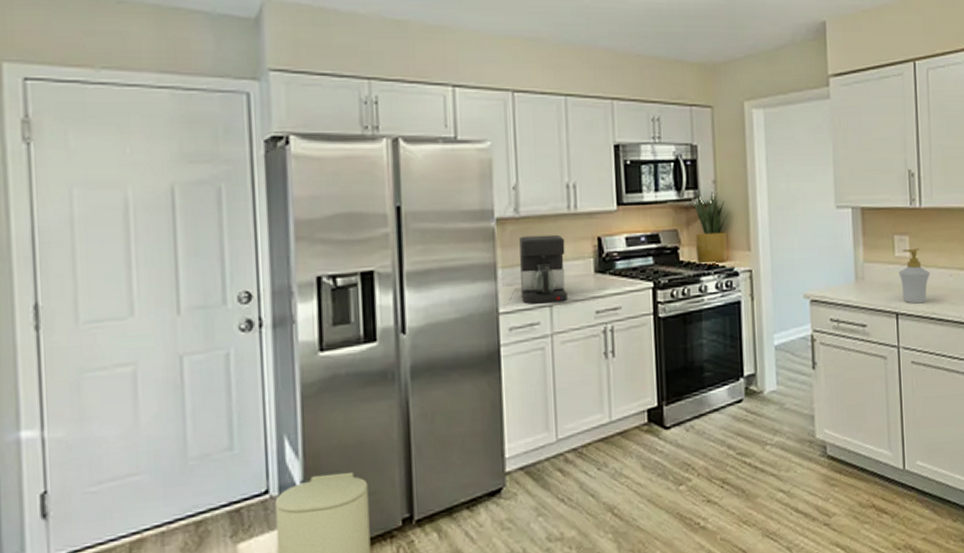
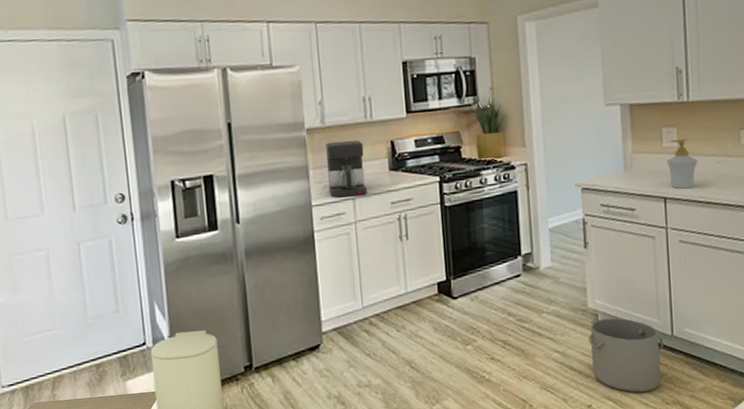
bucket: none [816,450,896,537] -> present [588,318,664,393]

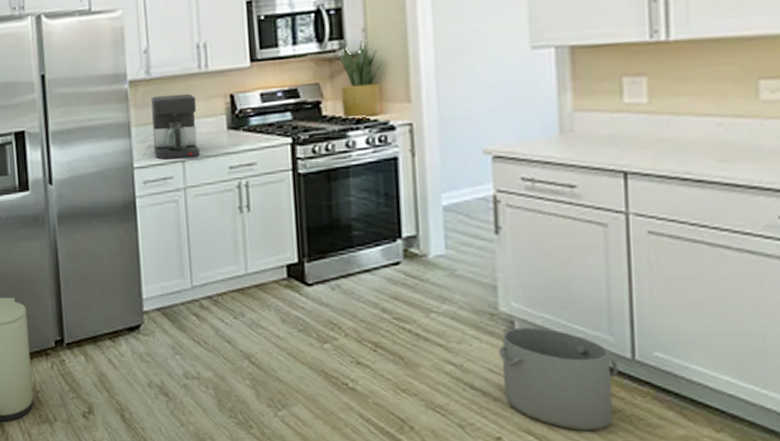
soap bottle: present [666,138,698,189] -> none [629,91,683,161]

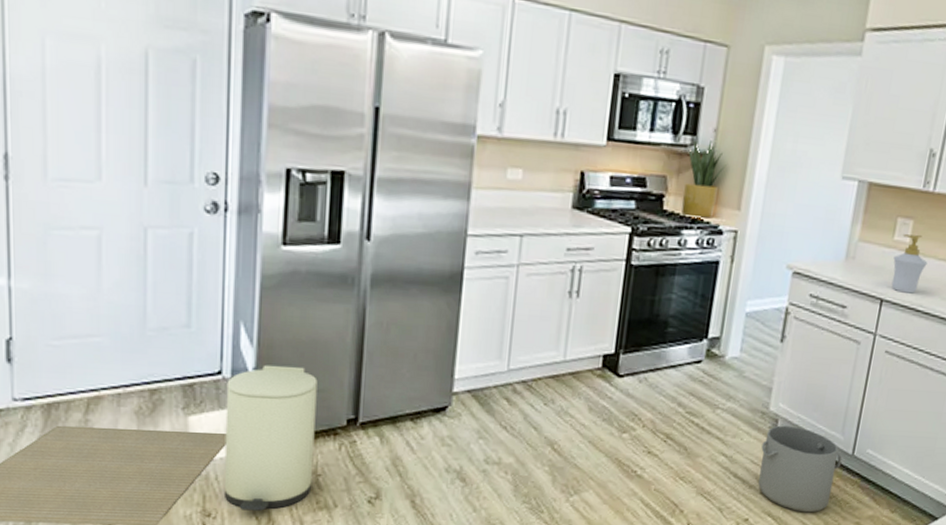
coffee maker: present [151,93,200,160] -> none [492,158,546,234]
soap bottle: none [629,91,683,161] -> present [891,234,928,294]

